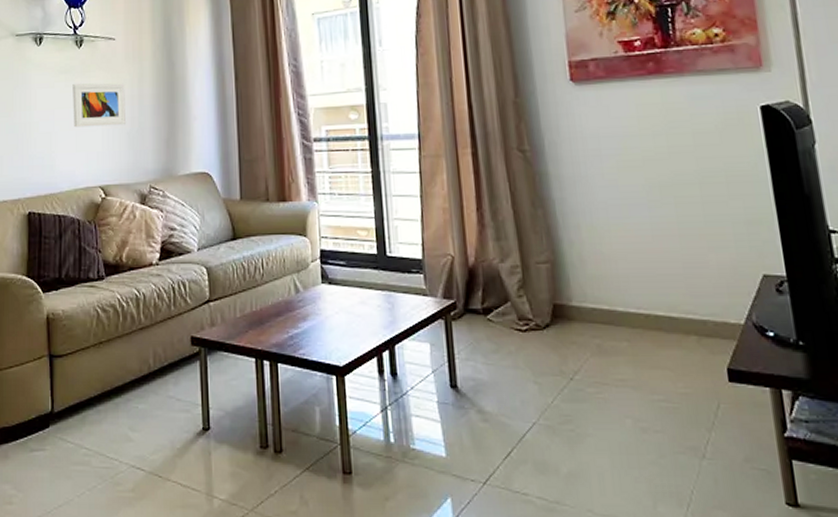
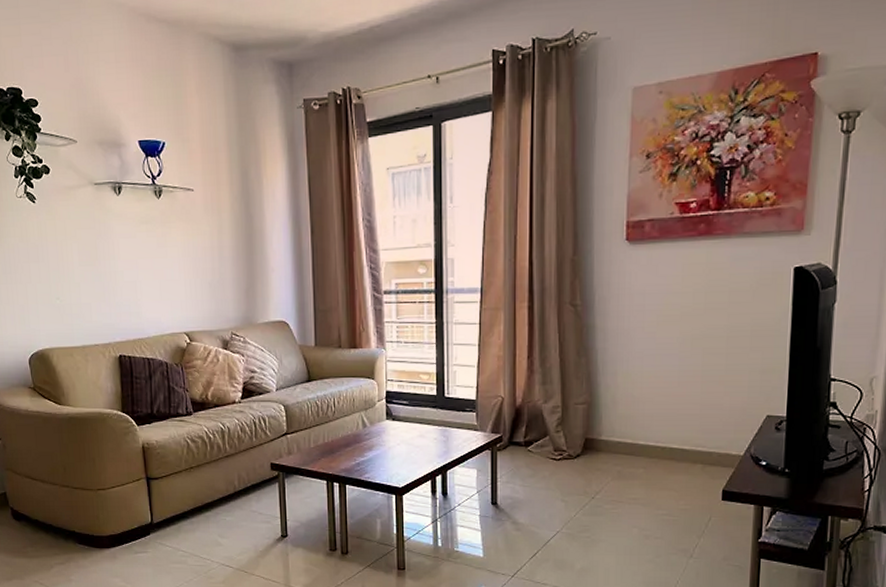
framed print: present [72,83,125,128] -> none [154,233,207,277]

